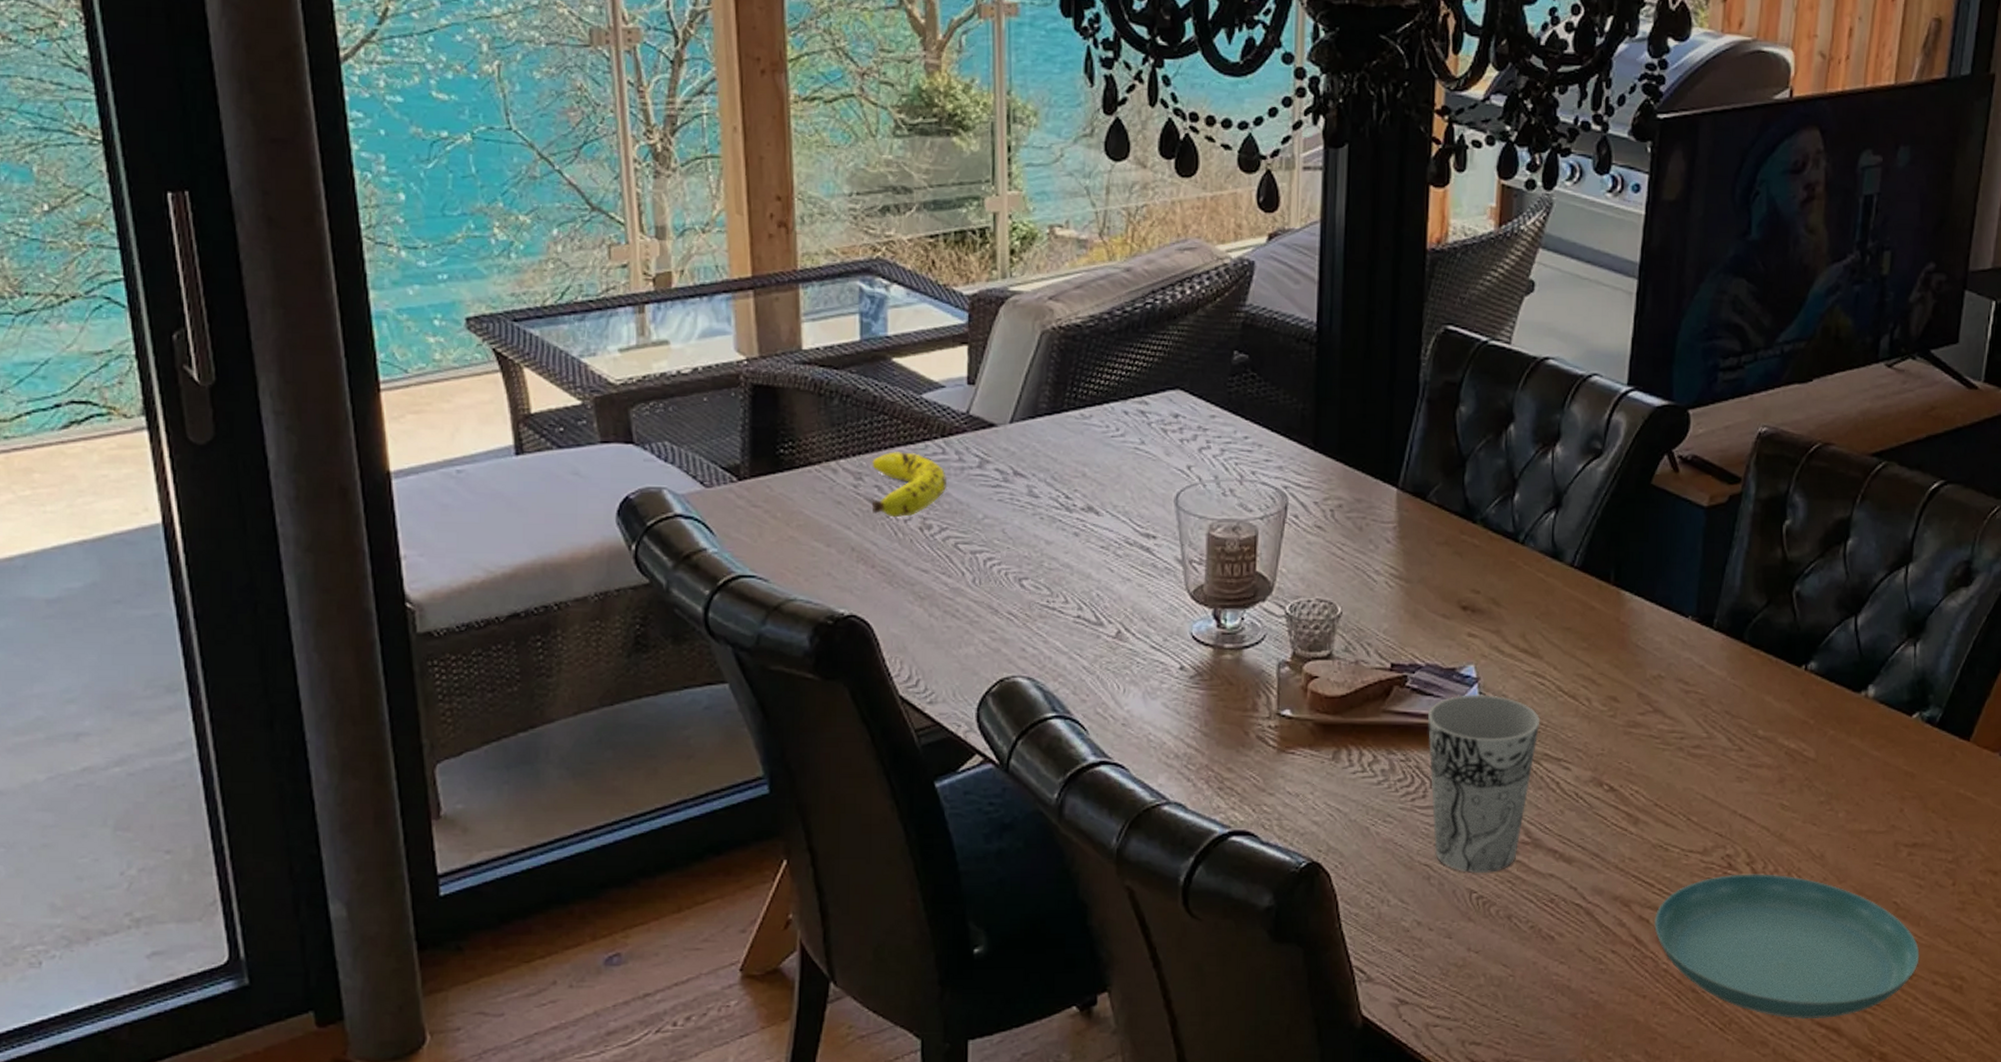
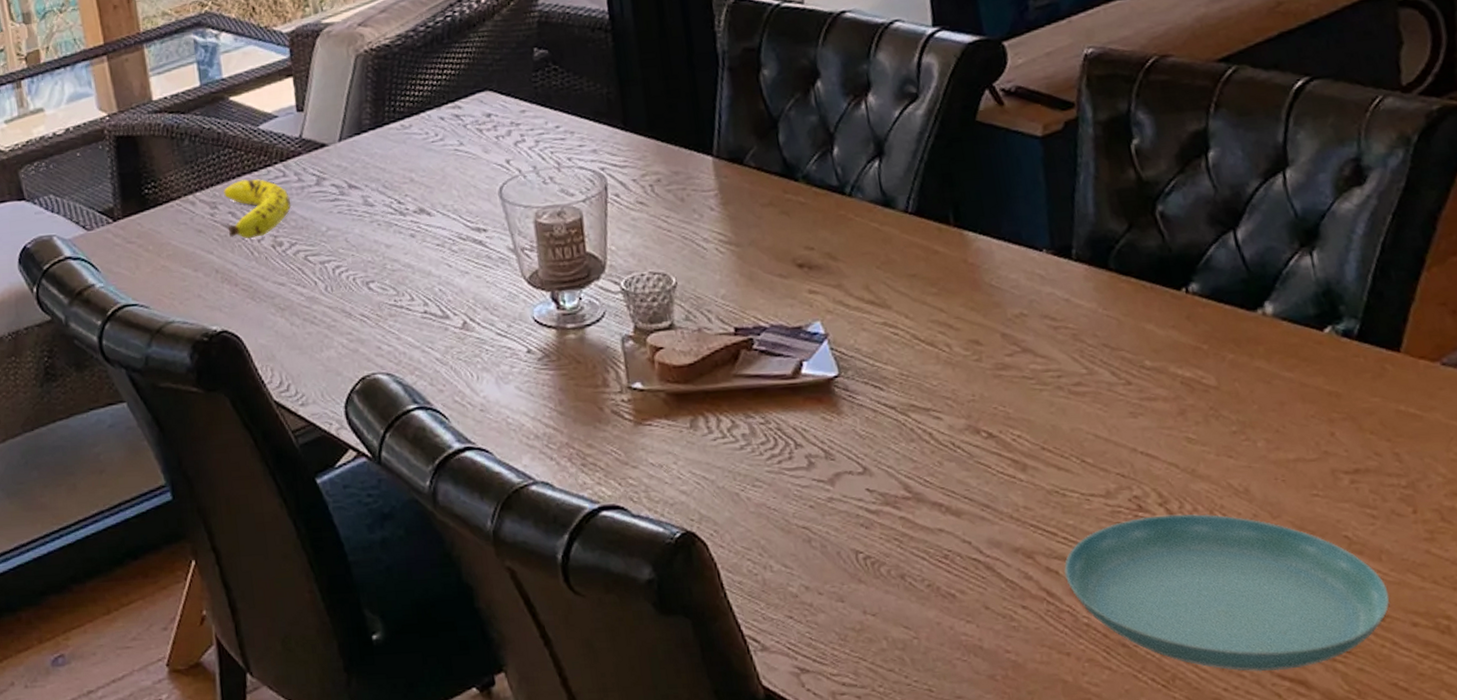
cup: present [1428,695,1540,873] -> none [780,350,901,533]

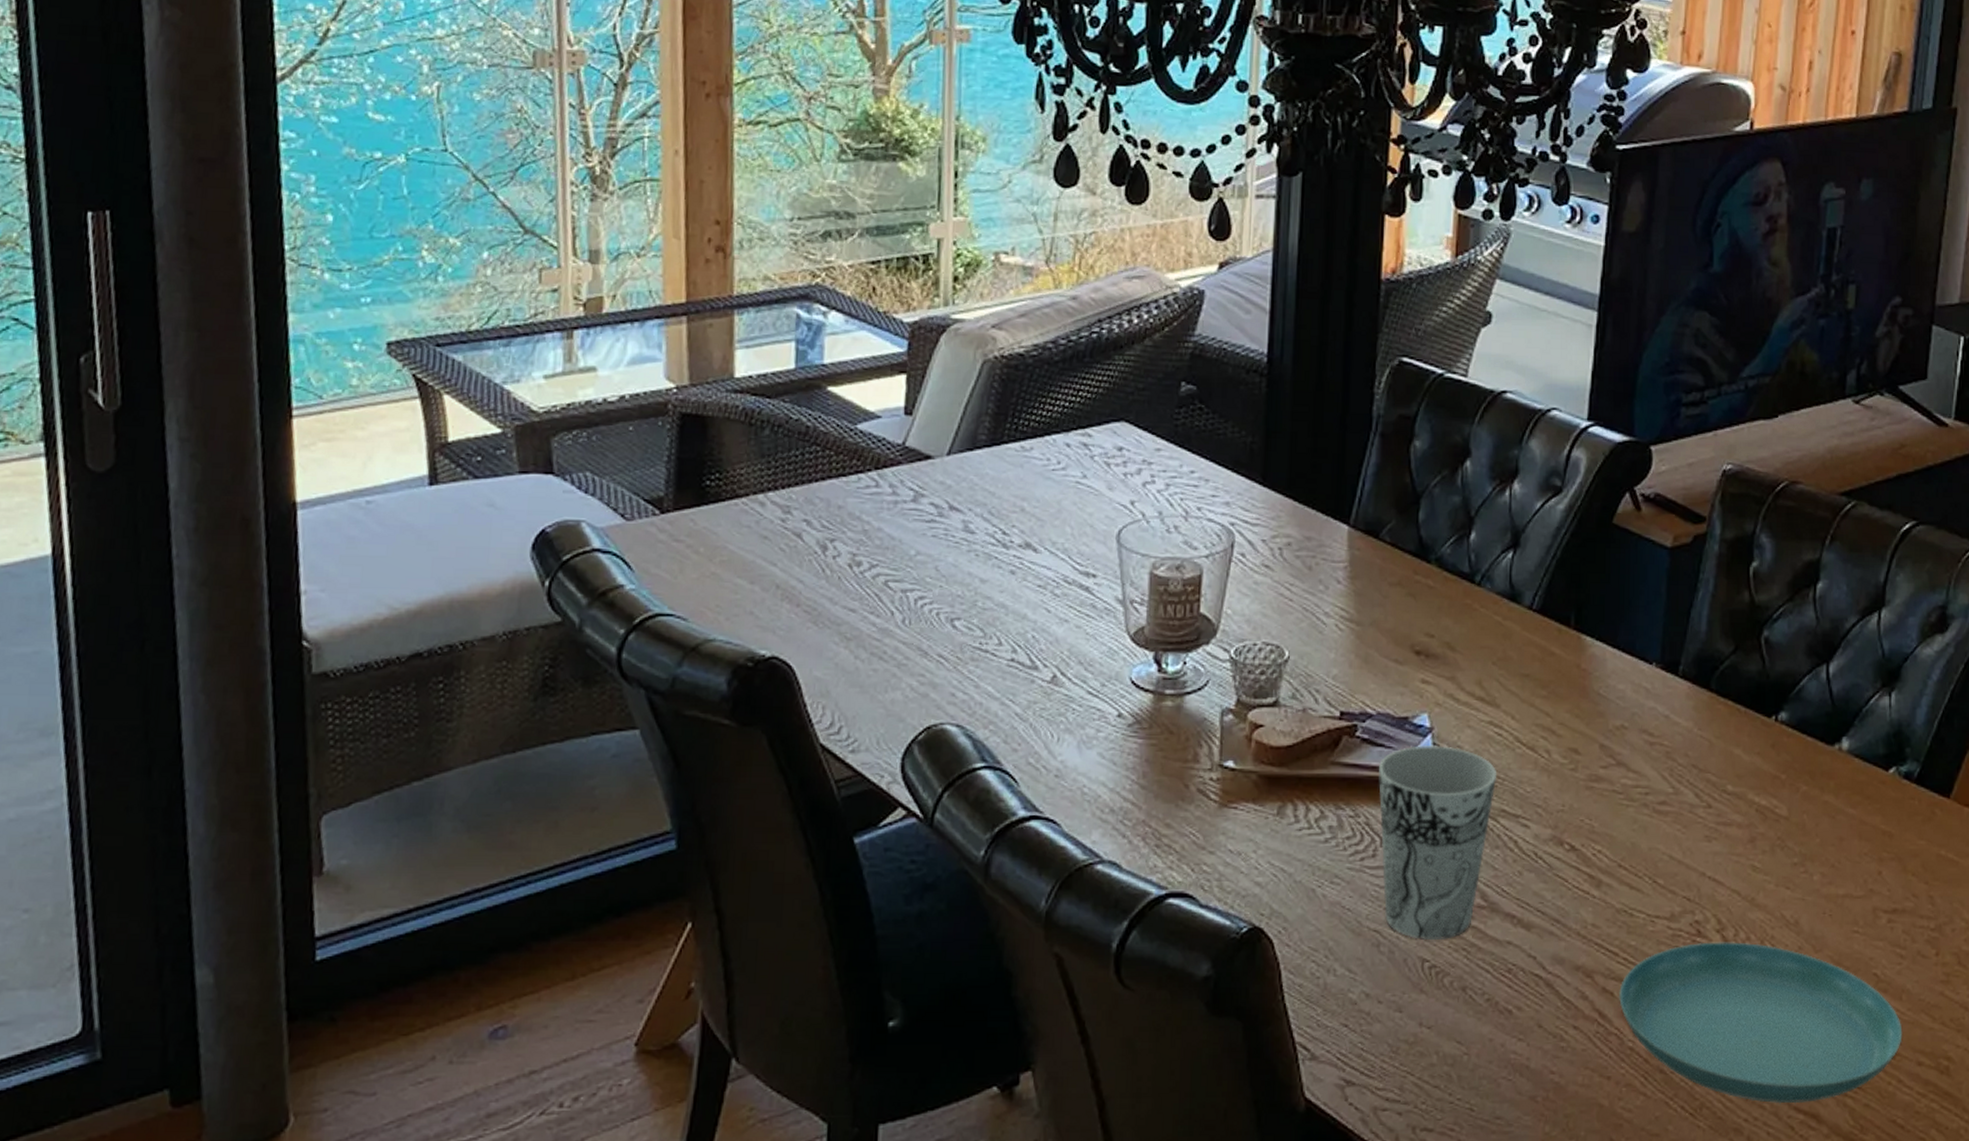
fruit: present [223,178,291,239] -> none [799,484,879,554]
cup: none [780,350,901,533] -> present [1379,745,1497,939]

